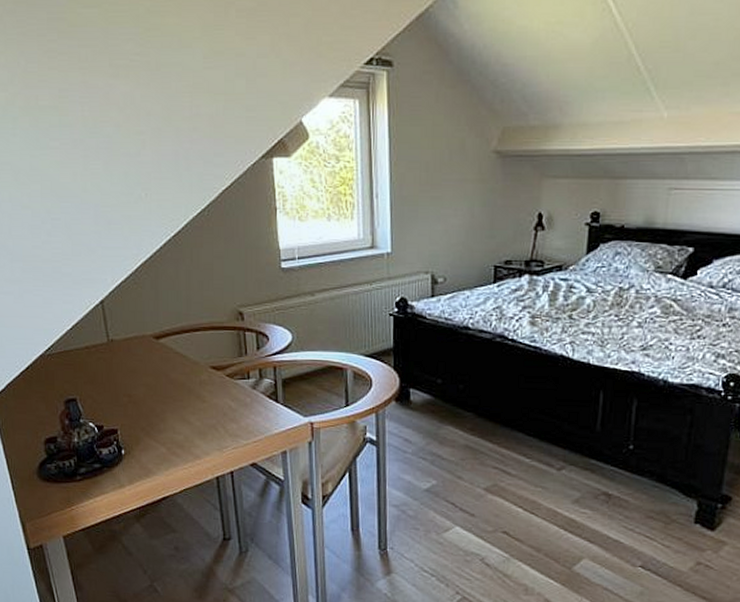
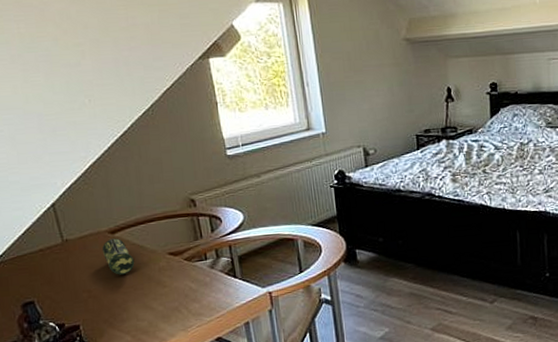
pencil case: none [145,344,177,383] -> present [102,238,135,275]

